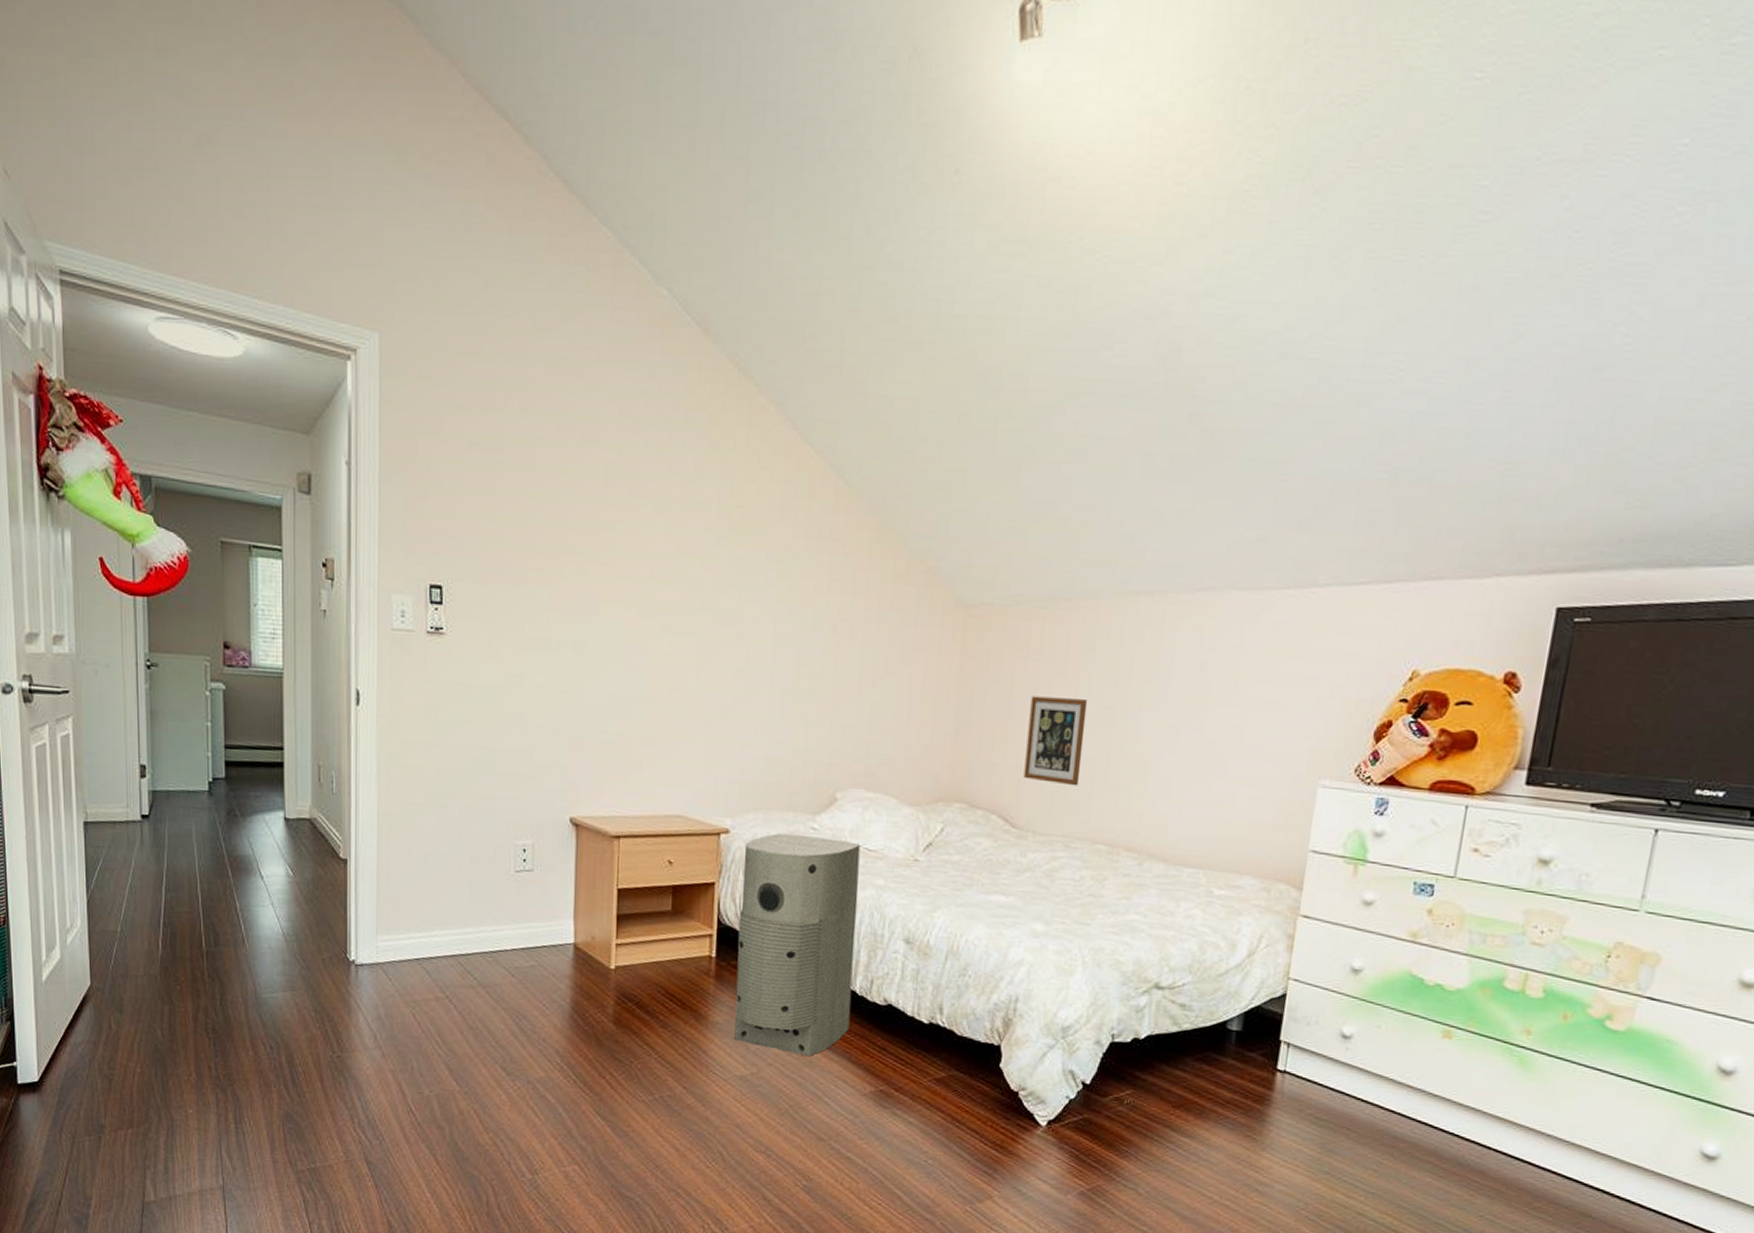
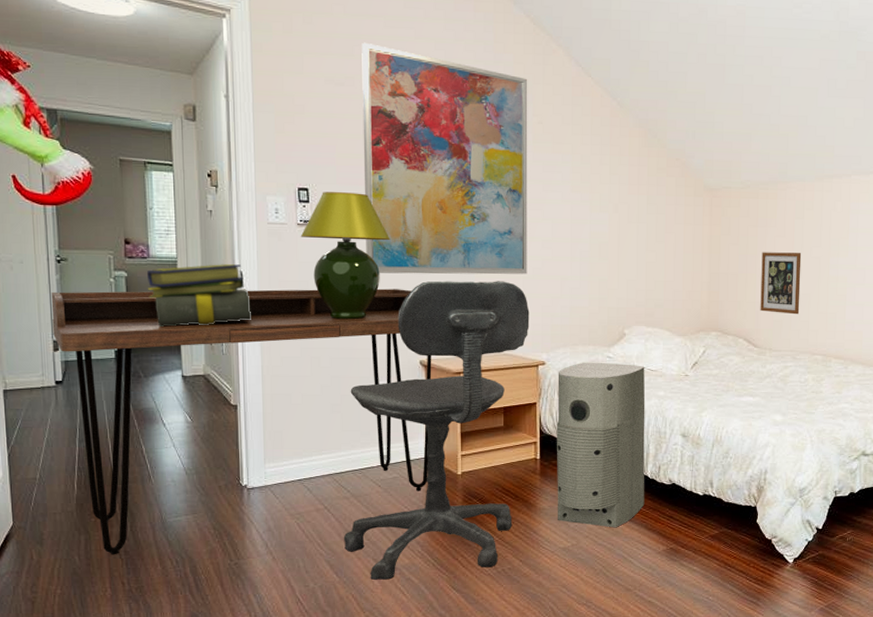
desk: none [139,704,585,1033] -> present [51,288,432,555]
stack of books: none [248,679,368,757] -> present [147,264,251,327]
table lamp: none [430,591,540,760] -> present [300,192,390,320]
office chair: none [466,714,713,1095] -> present [343,281,530,580]
wall art: none [509,394,727,712] -> present [361,42,528,275]

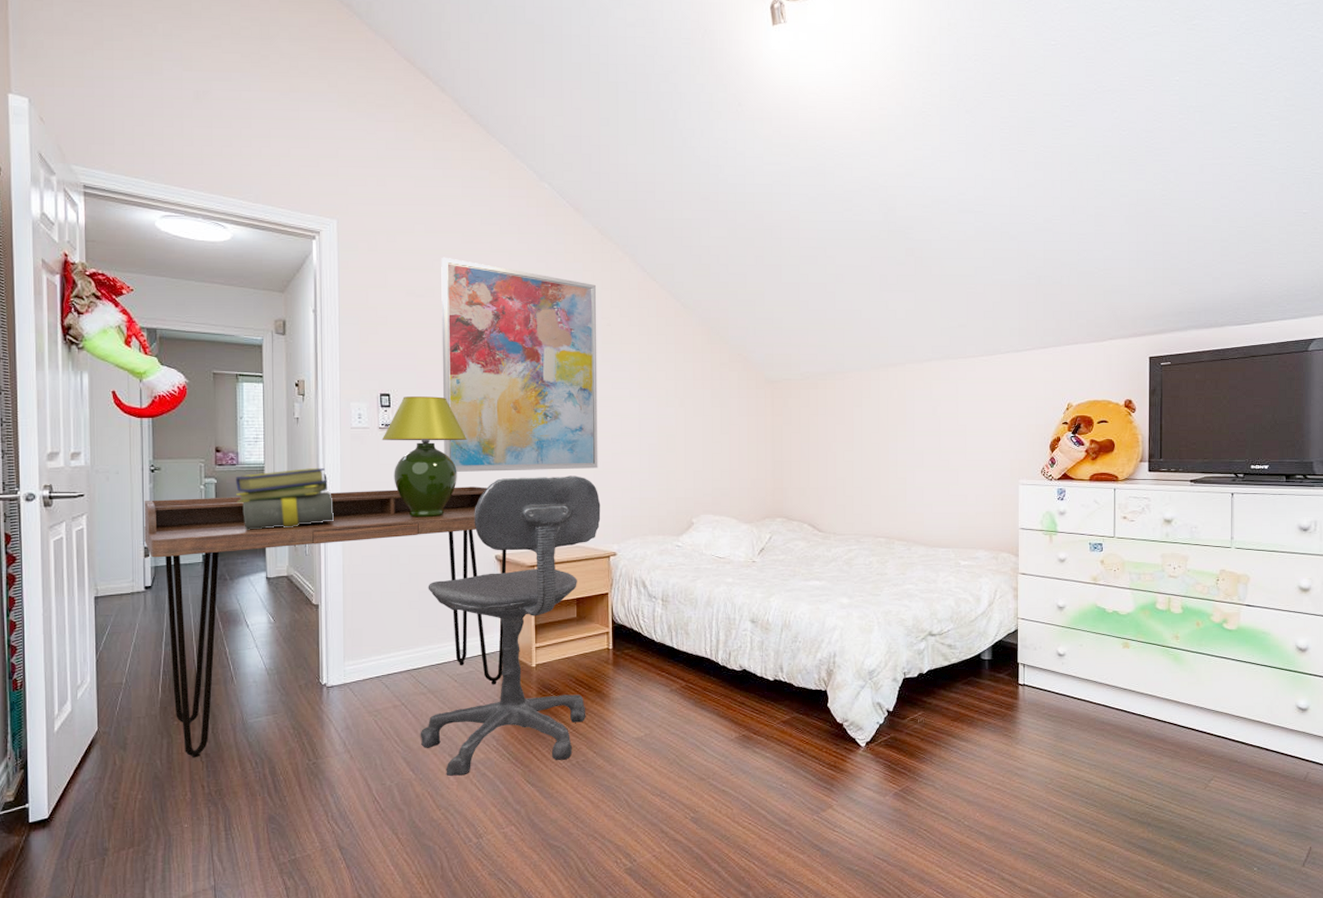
air purifier: present [556,362,646,528] -> none [628,551,716,716]
picture frame: present [760,252,802,315] -> none [823,439,862,499]

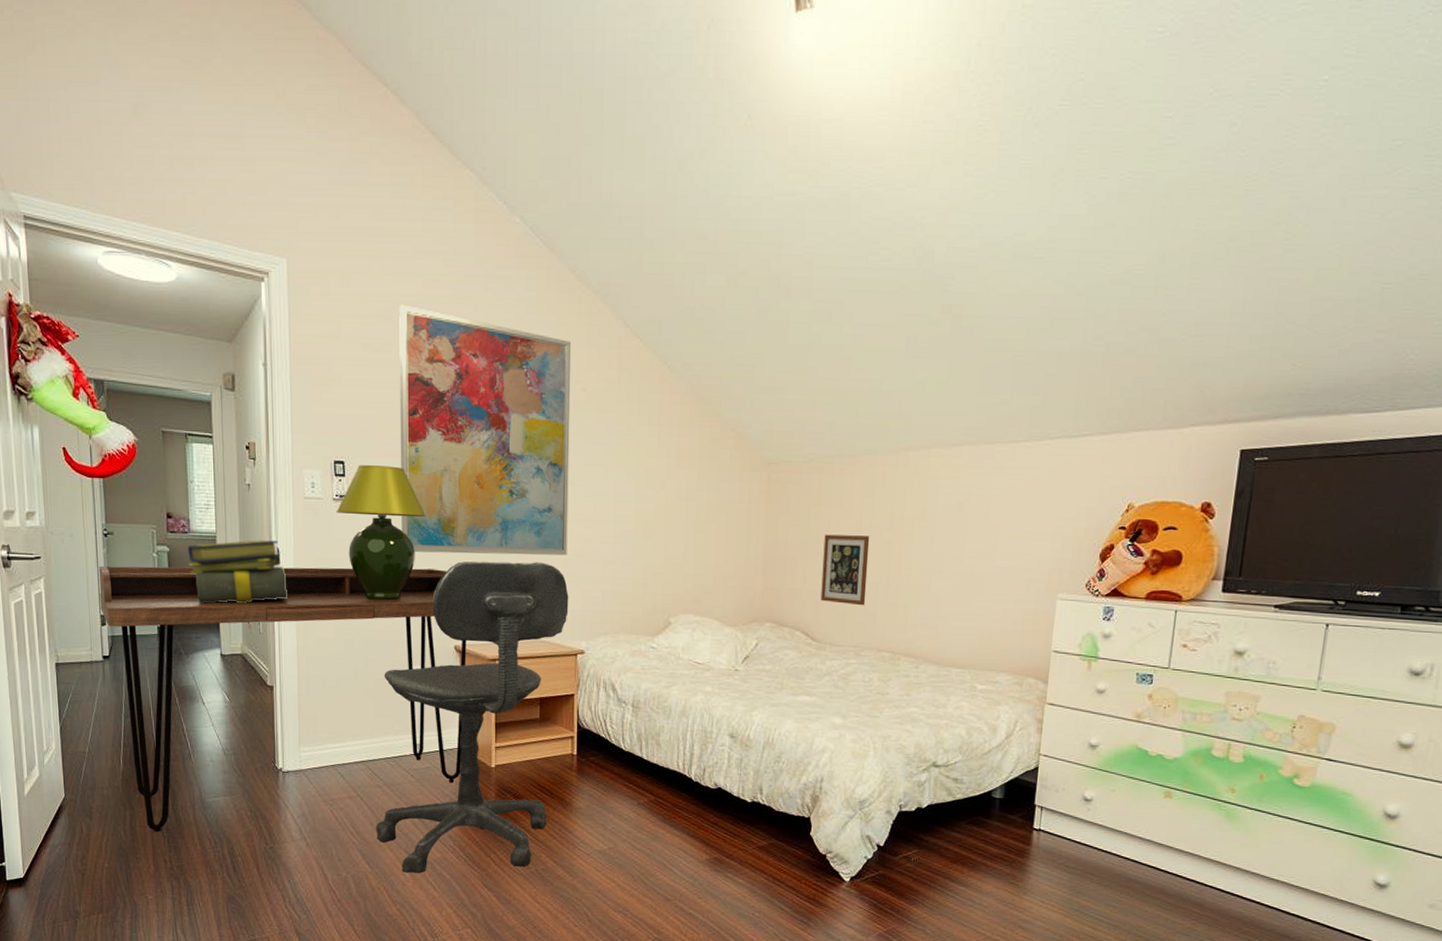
picture frame: none [823,439,862,499] -> present [820,534,870,606]

